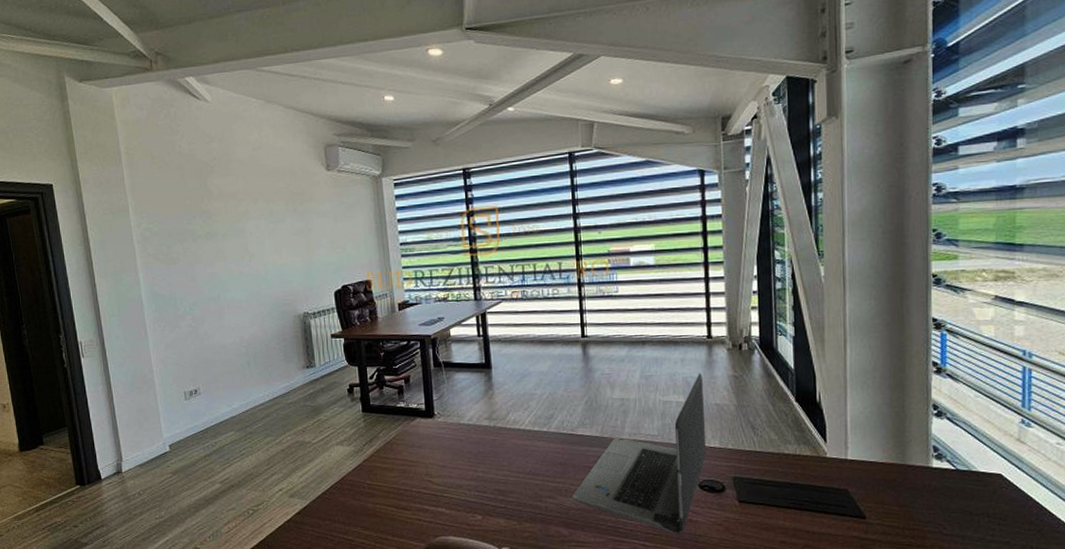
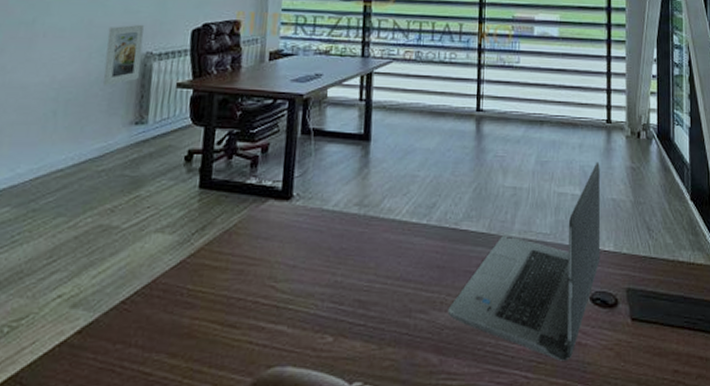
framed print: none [272,291,303,341] -> present [103,24,144,86]

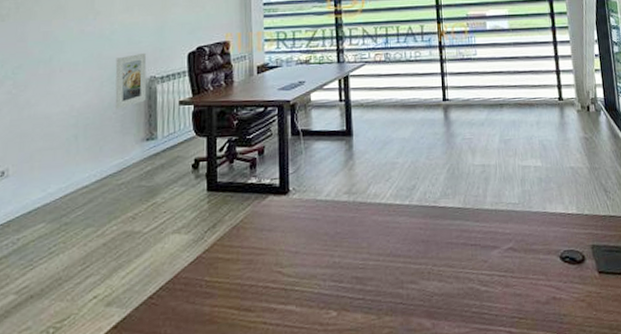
laptop computer: present [447,161,601,361] -> none [435,135,566,315]

